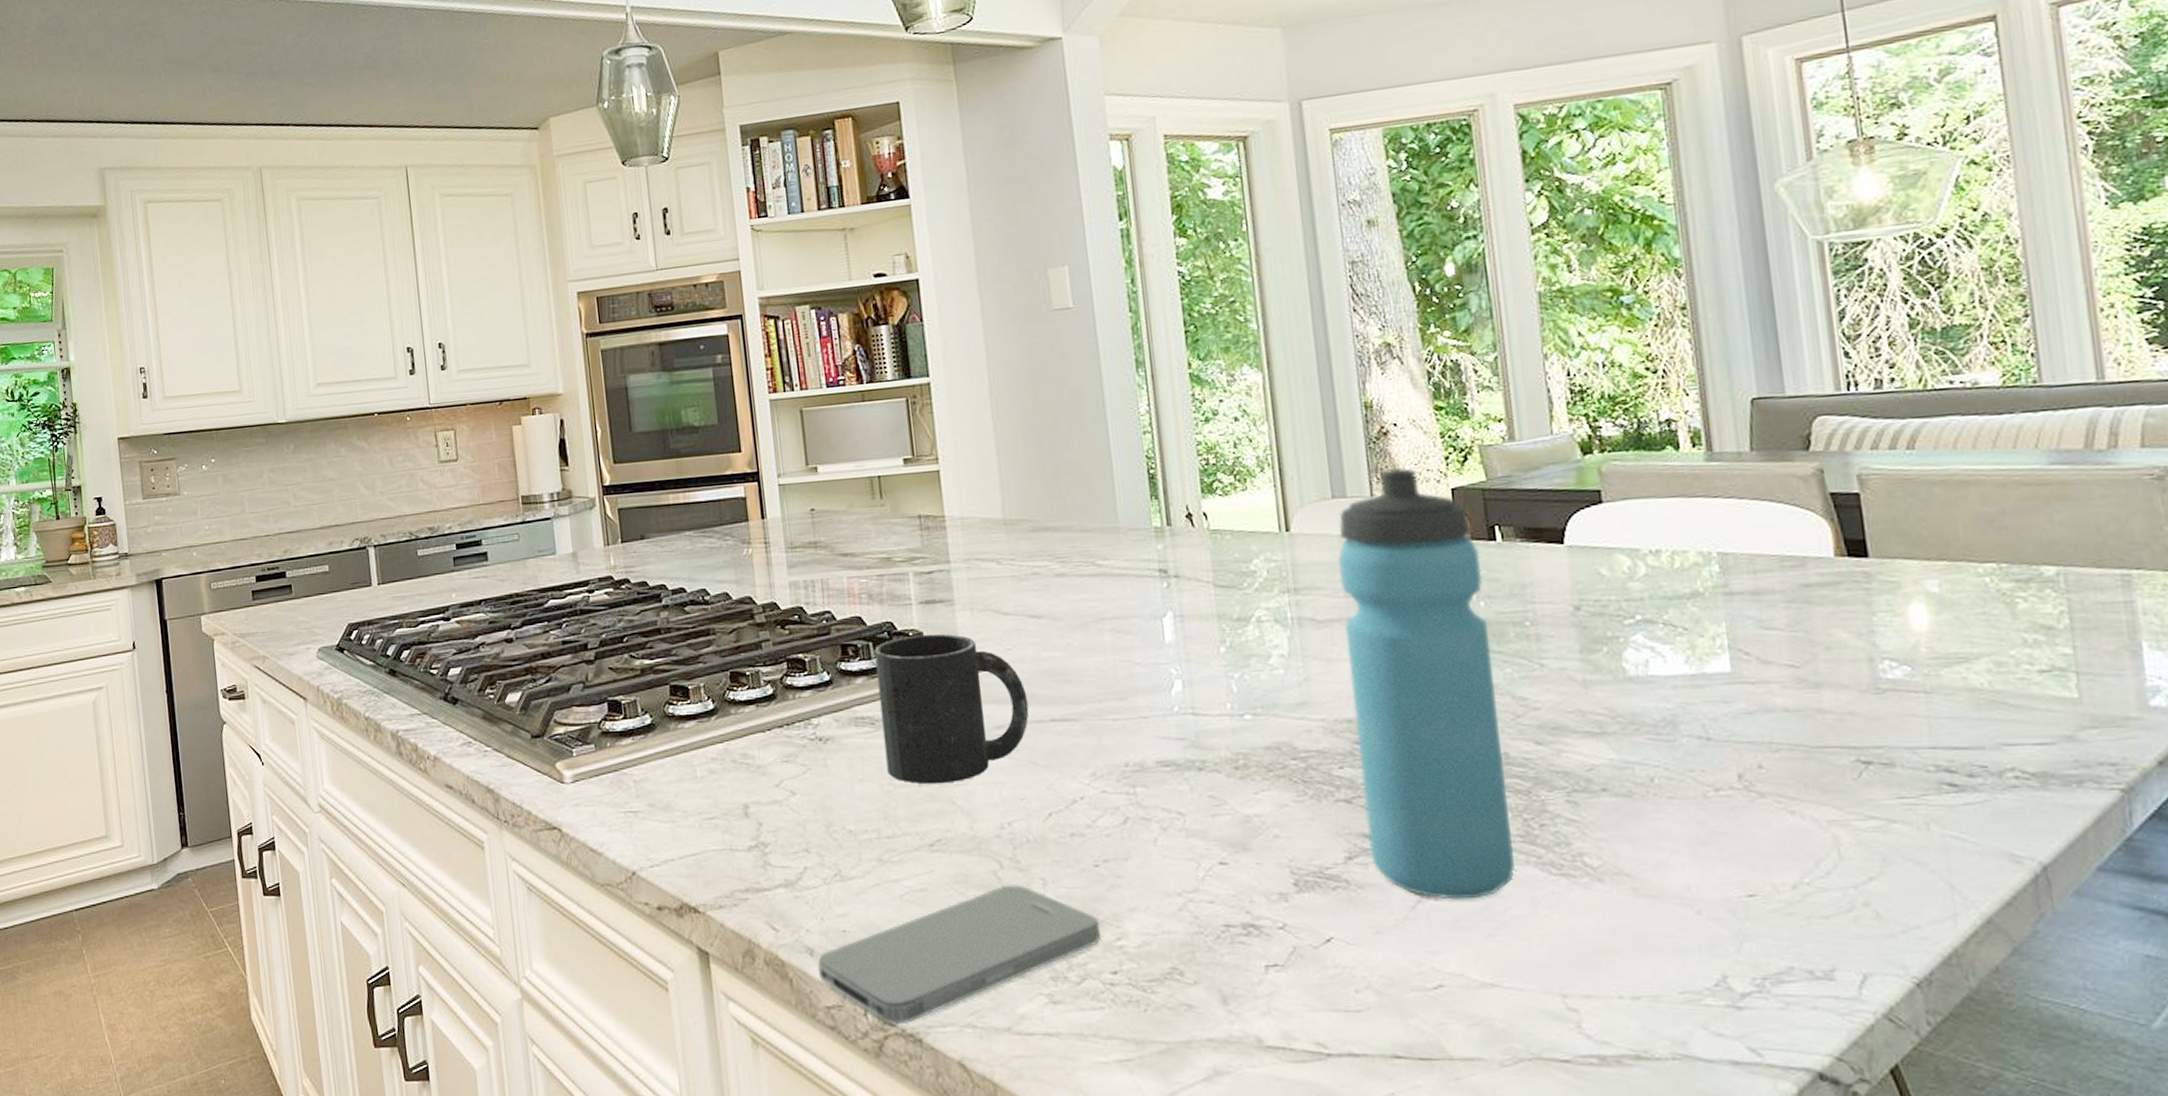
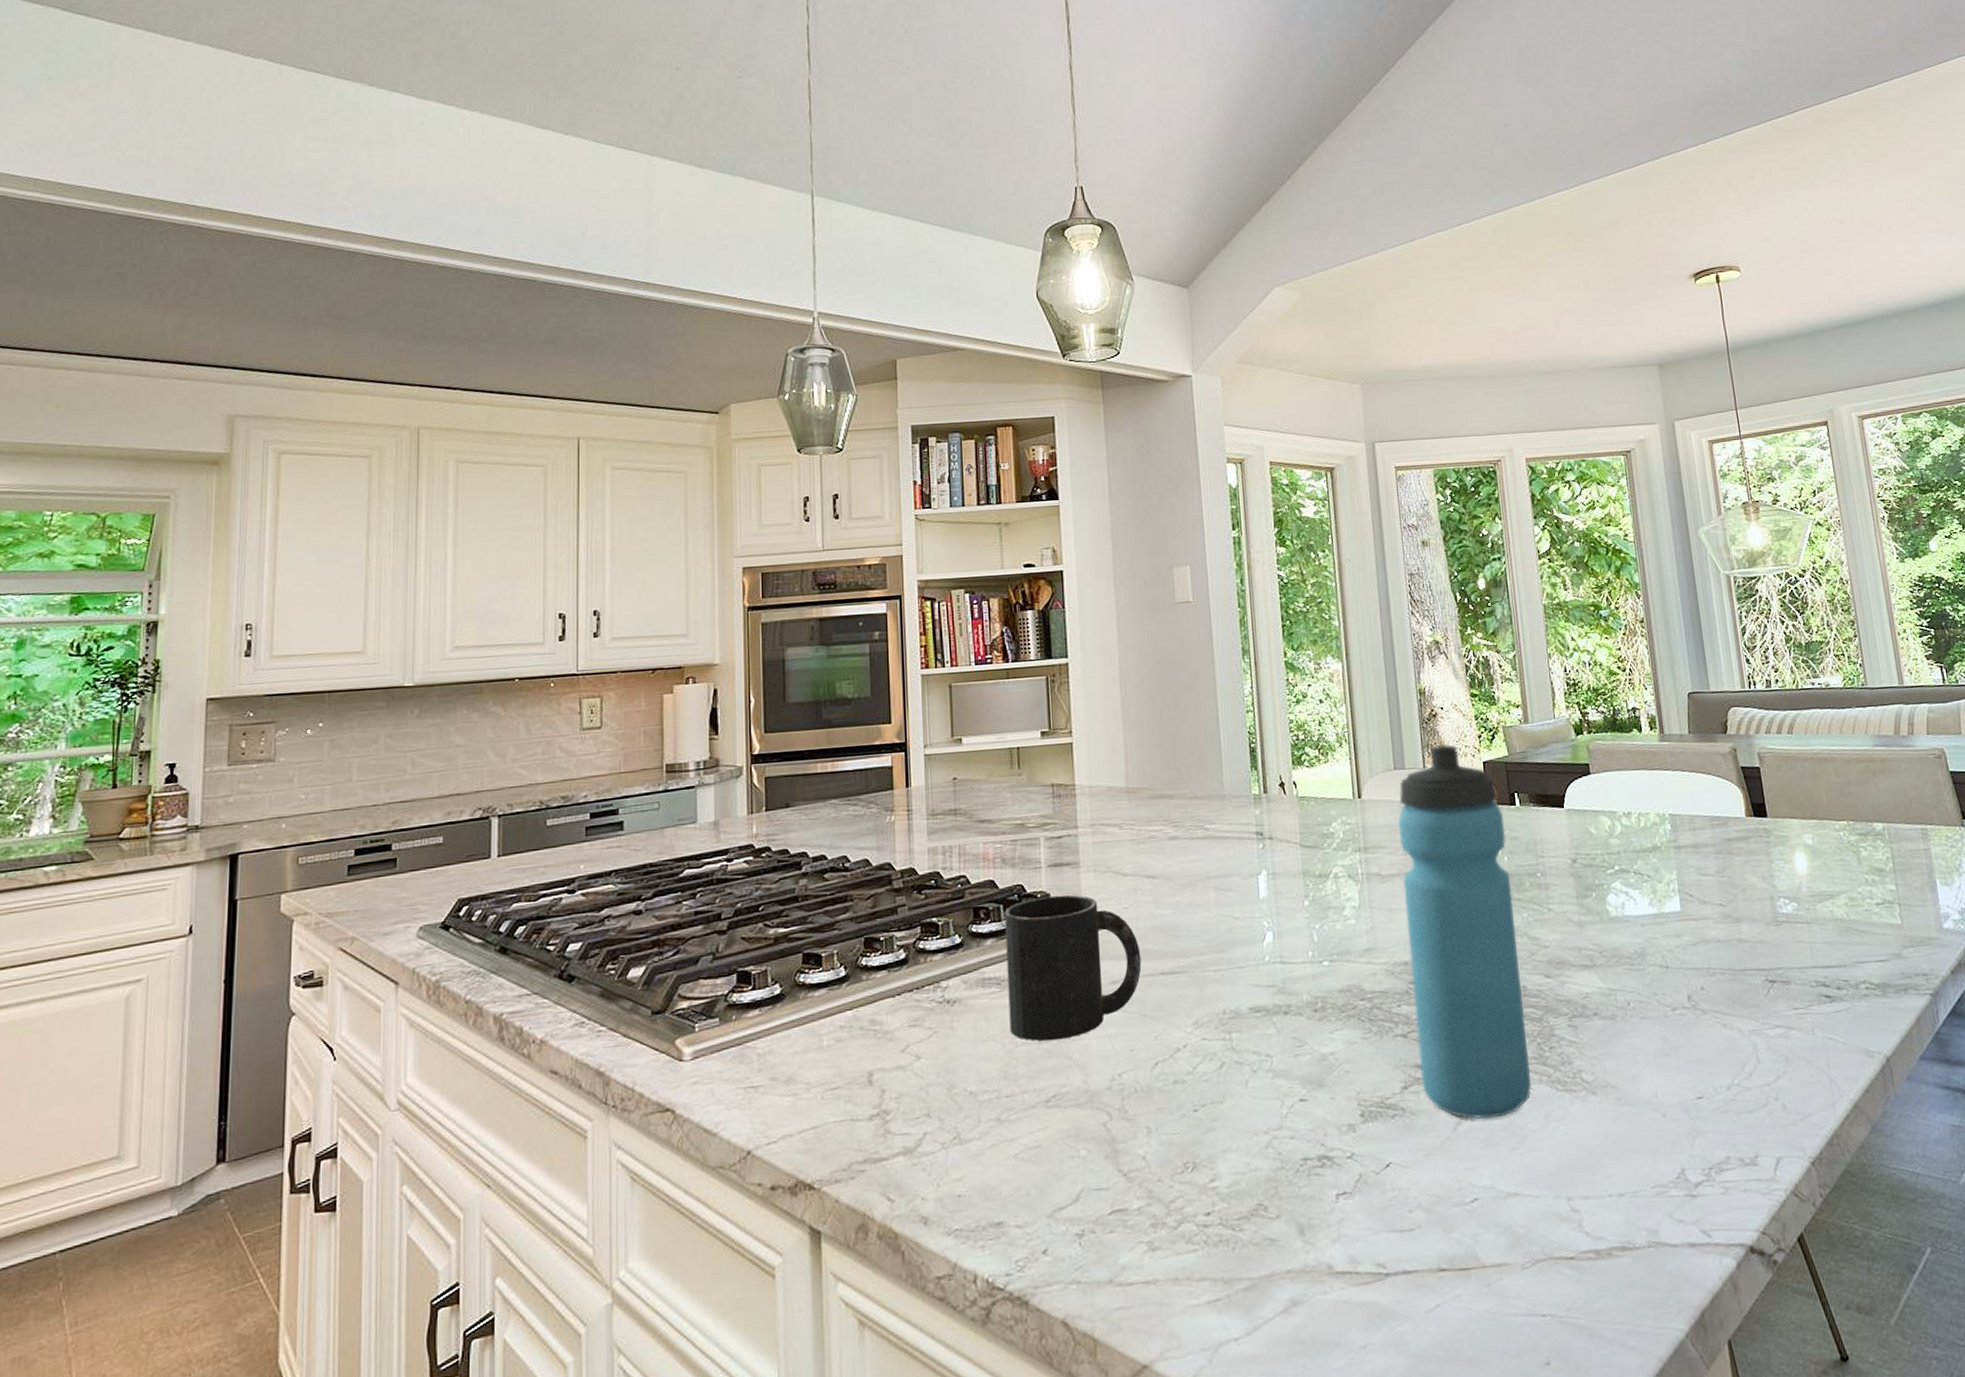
smartphone: present [818,884,1101,1025] -> none [931,1134,1197,1289]

